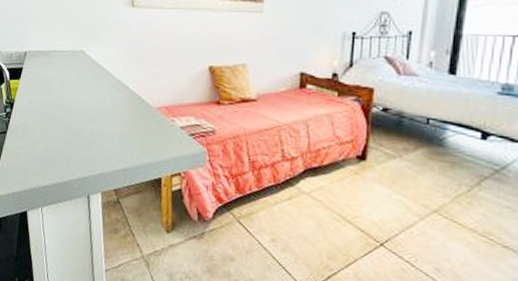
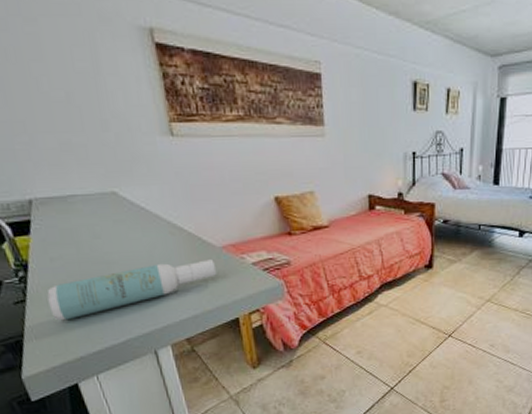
spray bottle: none [21,116,150,154] -> present [47,259,217,321]

